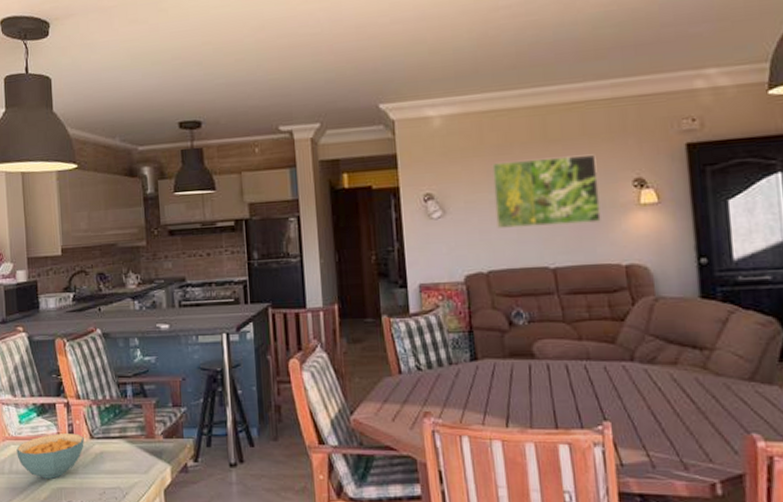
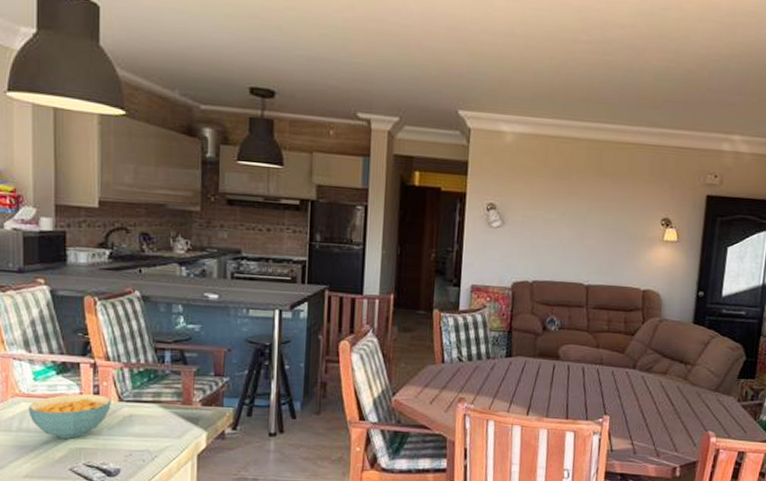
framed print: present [491,154,602,228] -> none [545,185,637,252]

